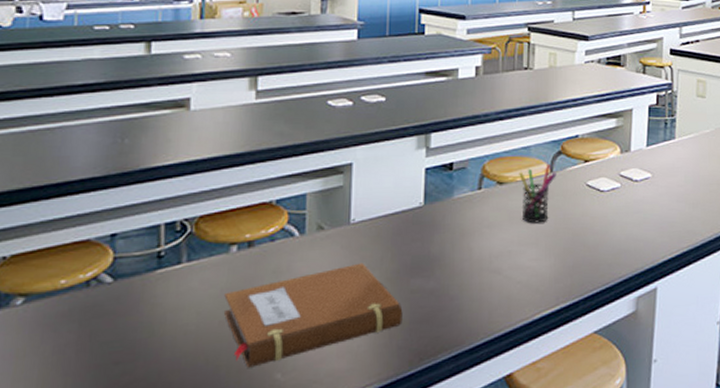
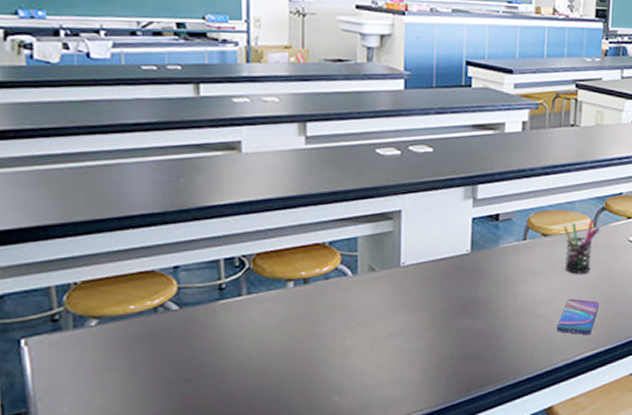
notebook: present [223,263,403,368] -> none [283,302,451,390]
smartphone: none [514,250,559,291] -> present [556,298,600,335]

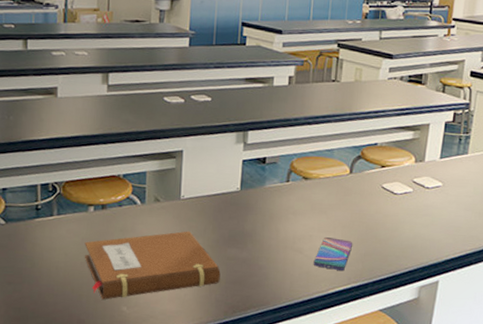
notebook: none [283,302,451,390] -> present [84,231,221,300]
pen holder: present [563,220,600,274] -> none [322,166,355,215]

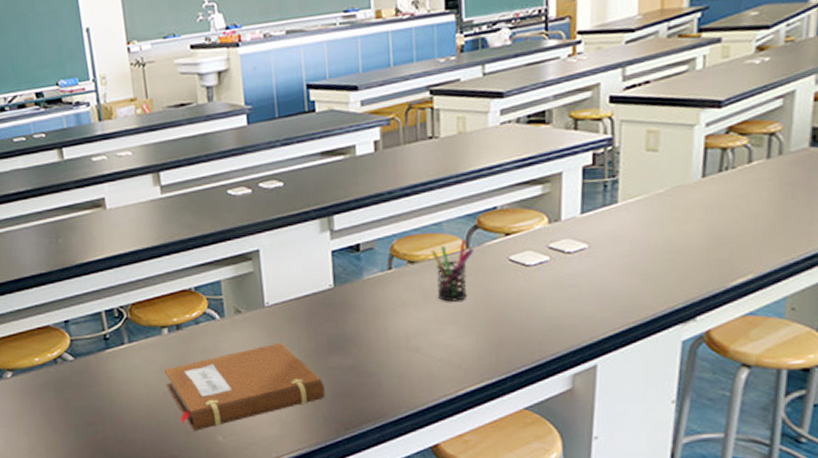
smartphone: present [313,236,353,271] -> none [434,328,482,368]
pen holder: none [322,166,355,215] -> present [431,240,473,302]

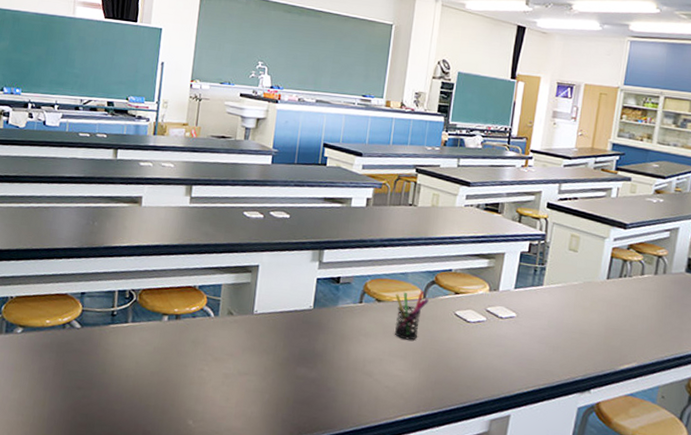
notebook: present [164,342,325,431] -> none [154,346,289,412]

